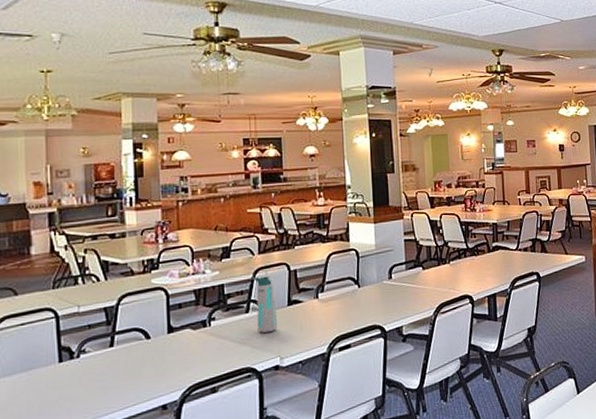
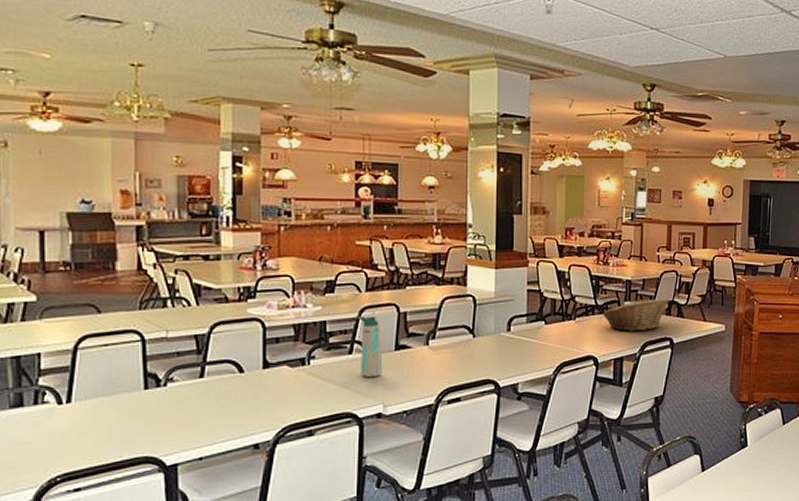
fruit basket: none [473,235,534,270] -> present [602,297,671,331]

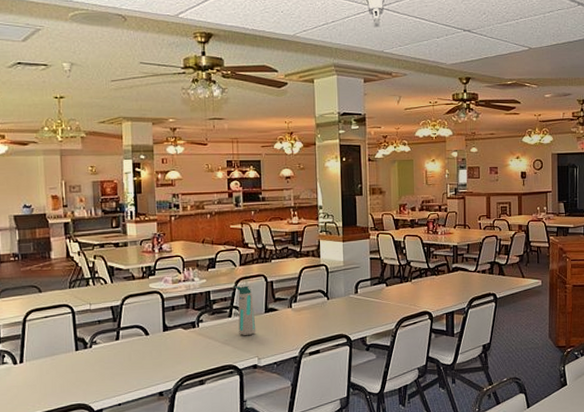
fruit basket: present [602,297,671,331] -> none [434,258,492,290]

